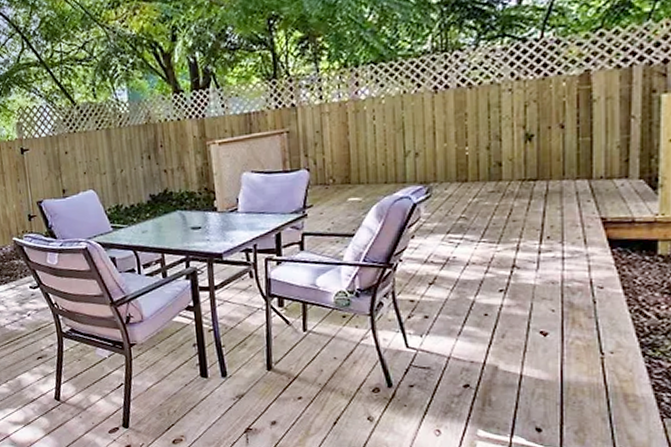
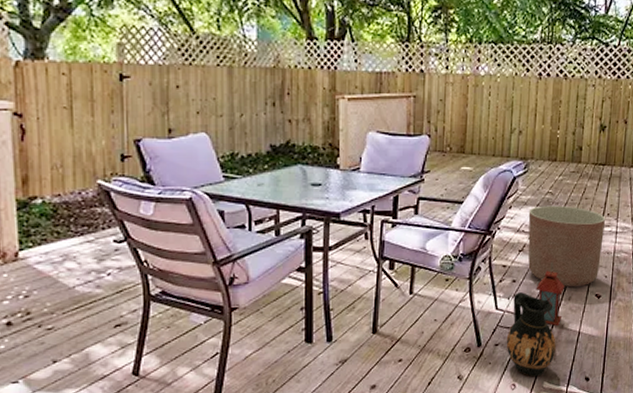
ceramic jug: none [423,329,490,424] -> present [506,292,556,377]
planter: none [437,231,546,324] -> present [528,205,606,287]
lantern: none [455,294,496,368] -> present [535,261,565,327]

